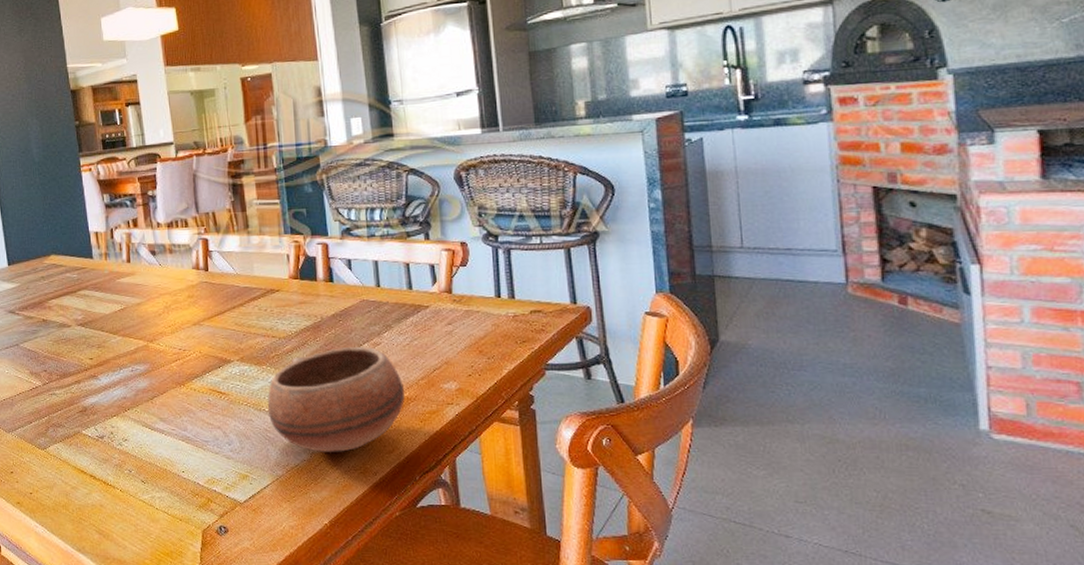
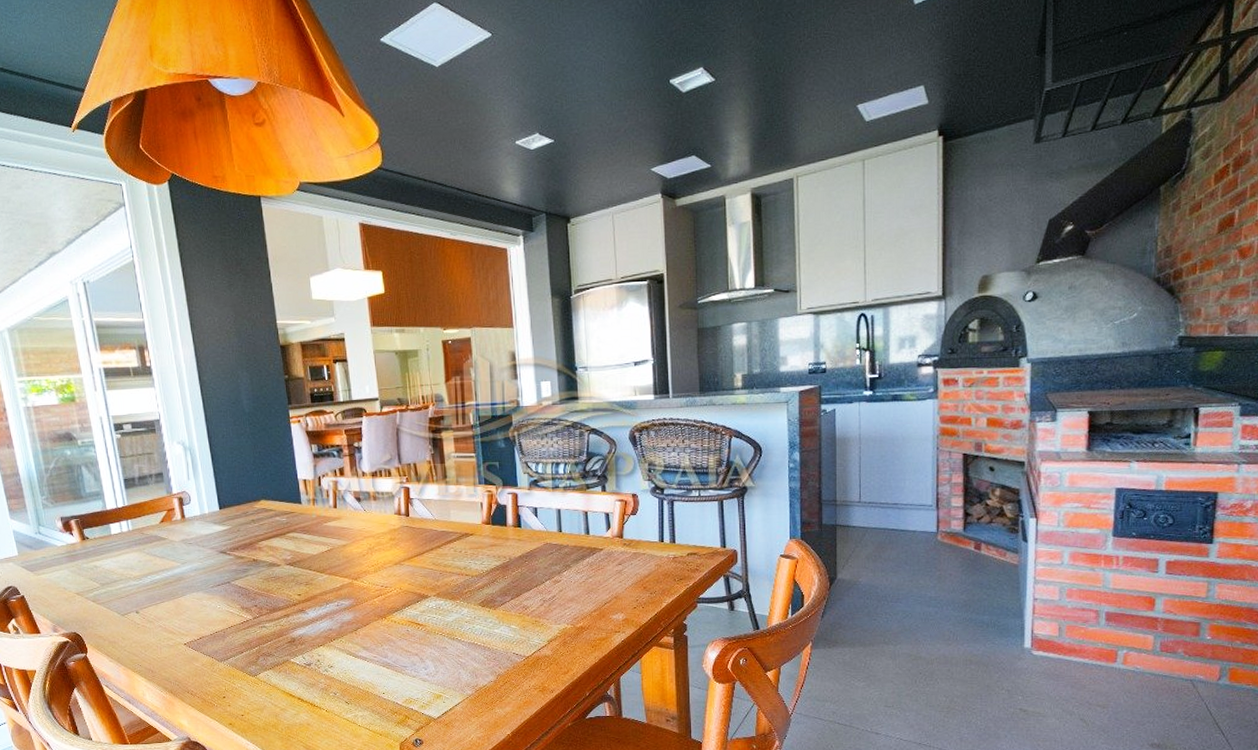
bowl: present [267,346,405,452] -> none [460,583,579,674]

